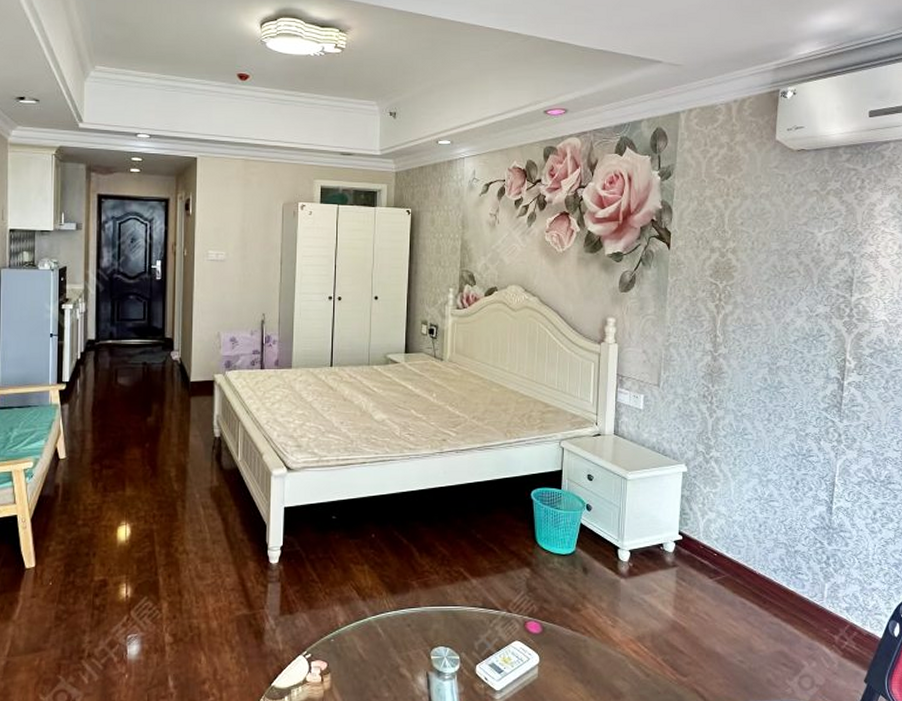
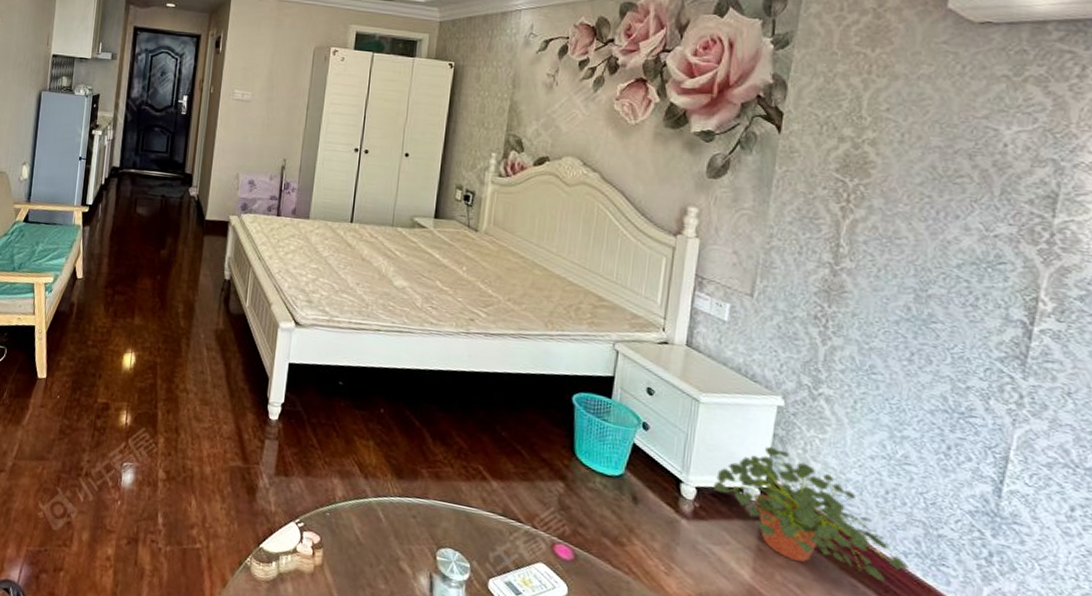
potted plant: none [641,506,778,597] -> present [712,446,909,584]

